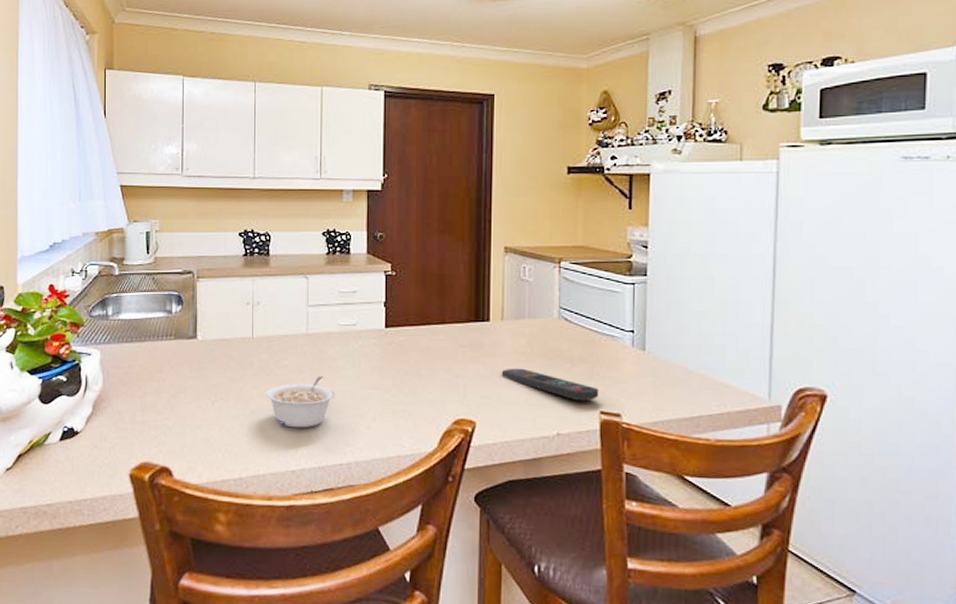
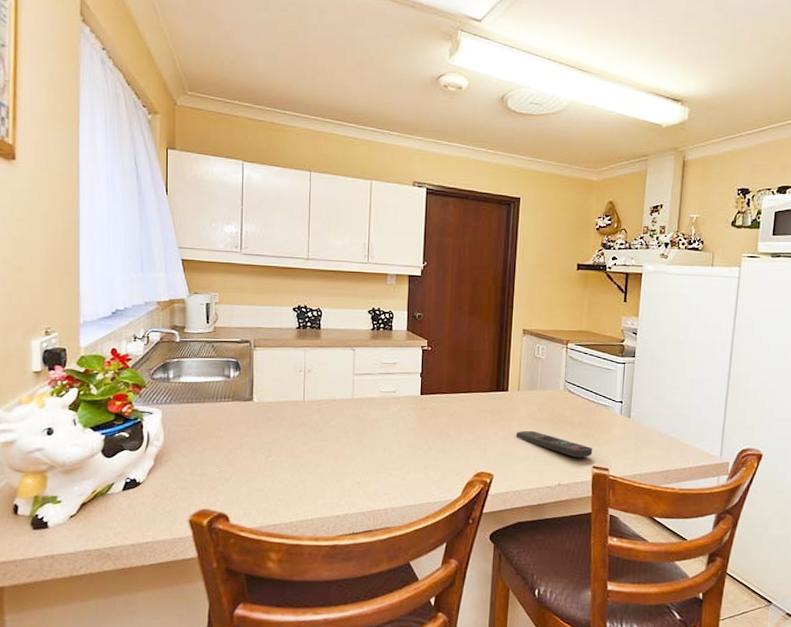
legume: present [266,376,335,428] -> none [315,435,376,480]

